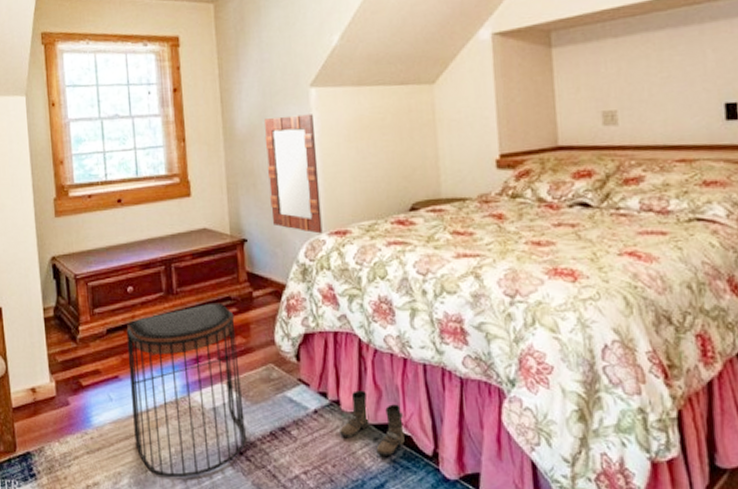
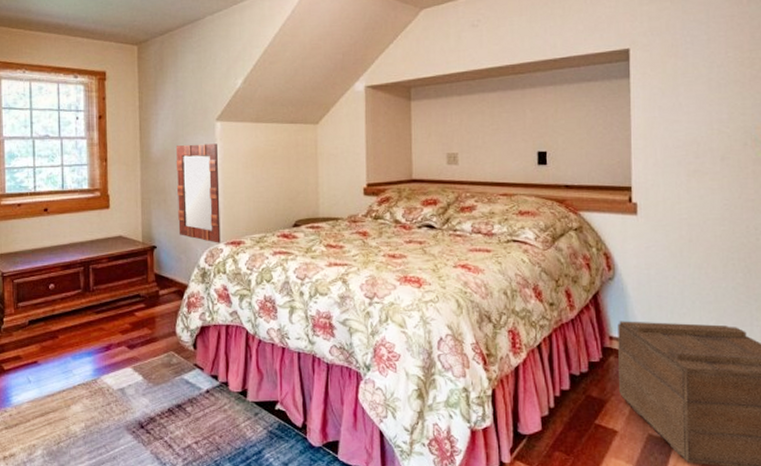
stool: present [126,302,247,478] -> none [46,299,148,449]
boots: present [338,390,405,456] -> none [226,374,280,428]

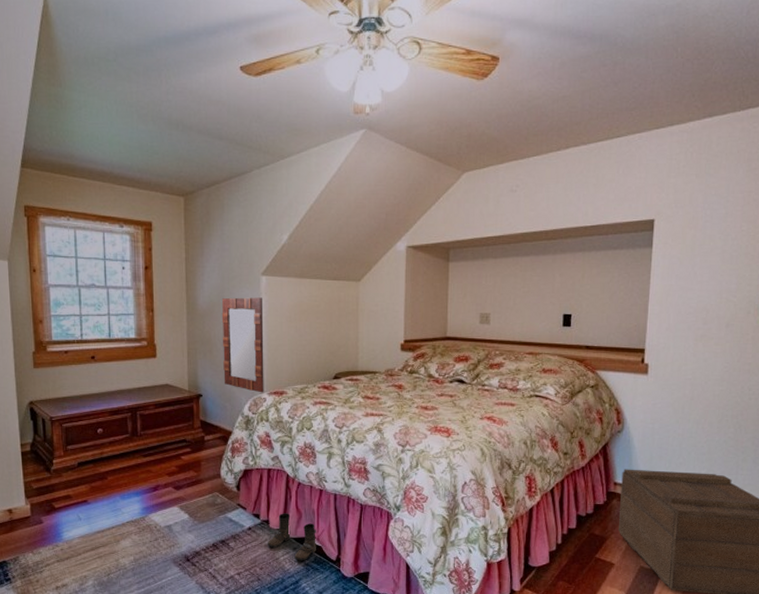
boots: none [226,374,280,428] -> present [266,513,316,561]

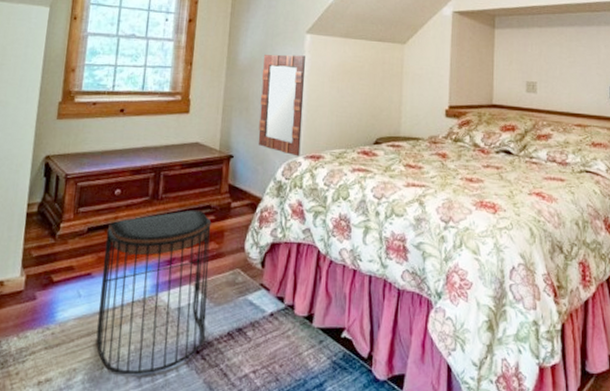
stool: none [95,444,194,580] -> present [96,210,212,375]
boots: present [266,513,316,561] -> none [289,297,347,358]

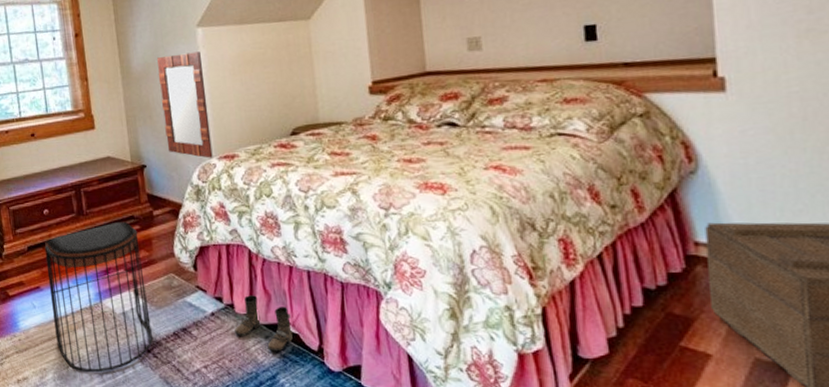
boots: none [289,297,347,358] -> present [233,295,293,352]

